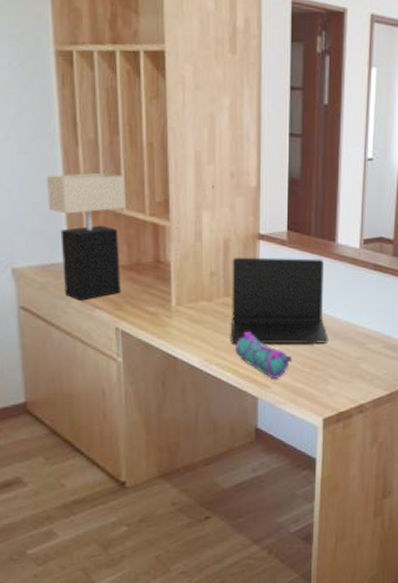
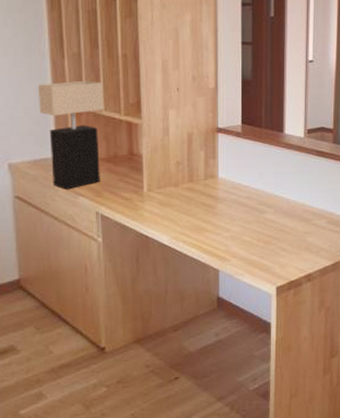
laptop: present [230,257,329,345] -> none [194,147,279,223]
pencil case: present [236,331,292,379] -> none [199,212,248,253]

